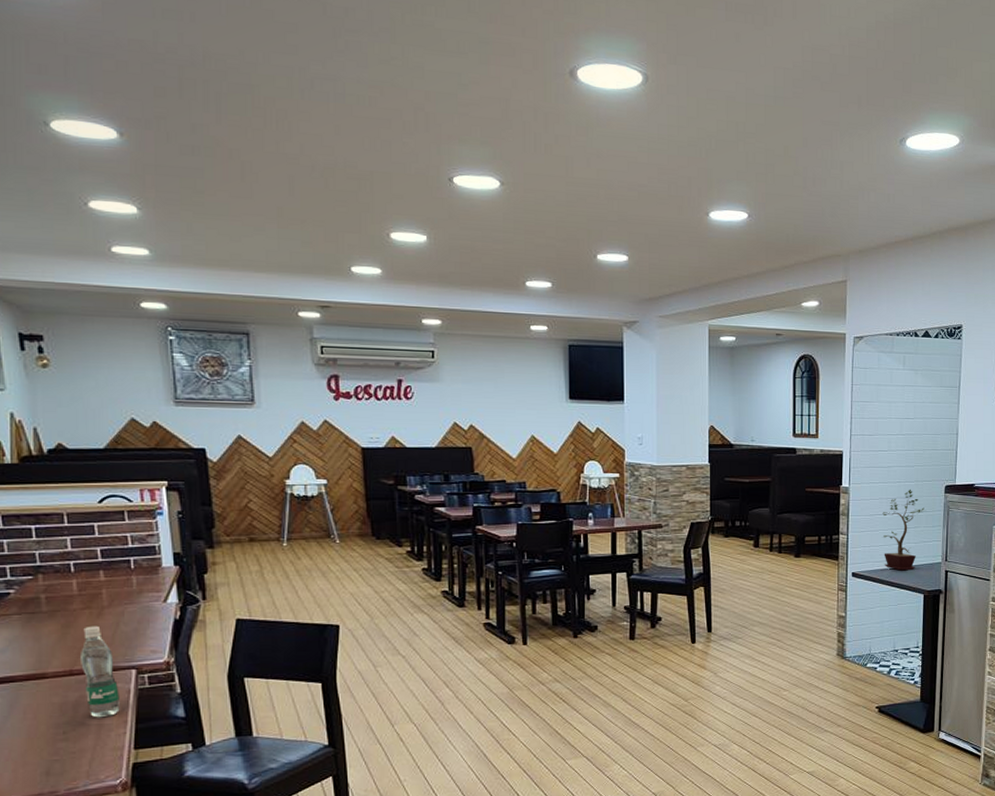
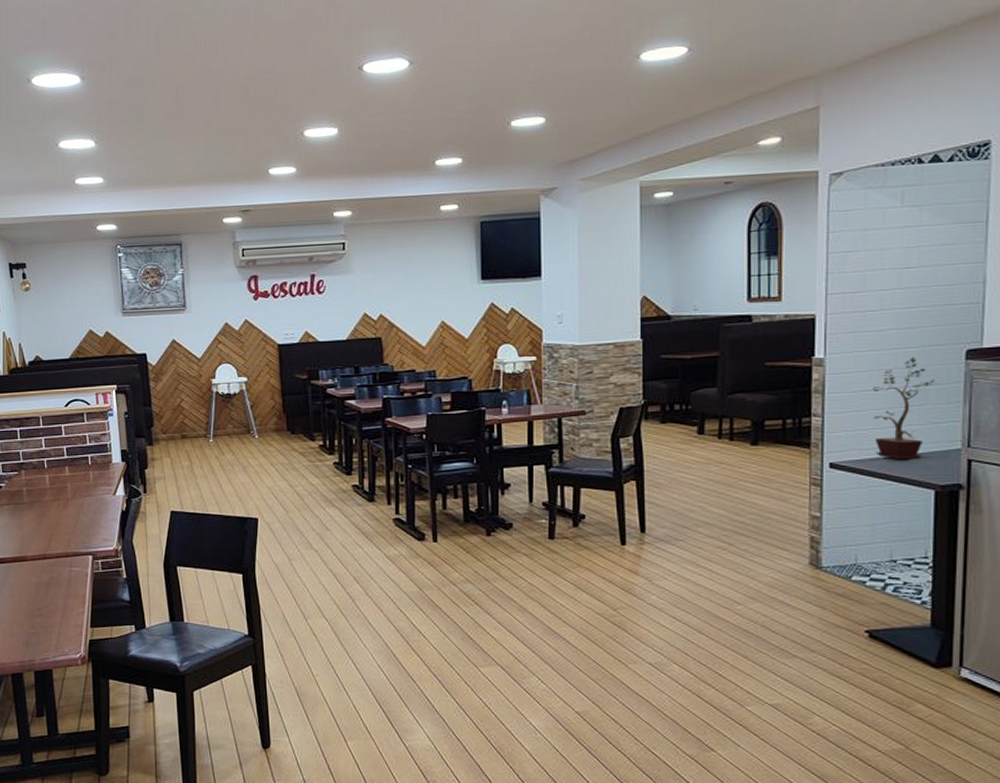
bottle: present [79,625,121,718] -> none [50,515,81,598]

